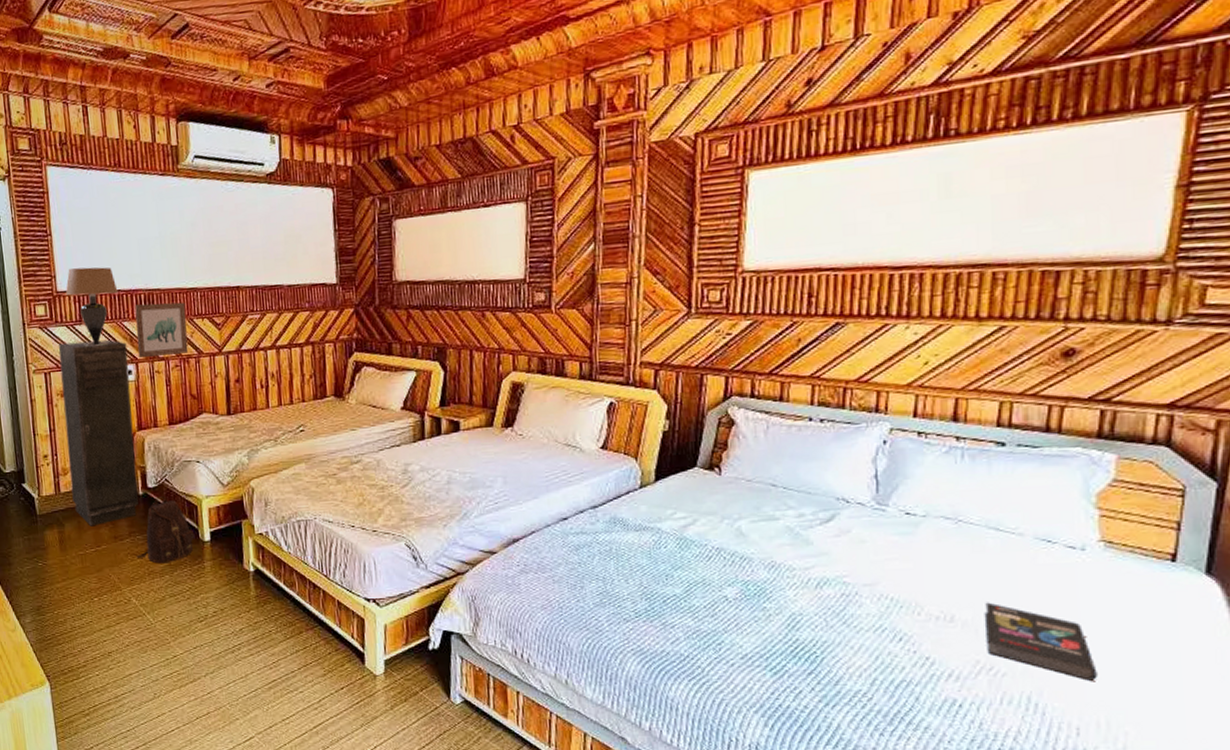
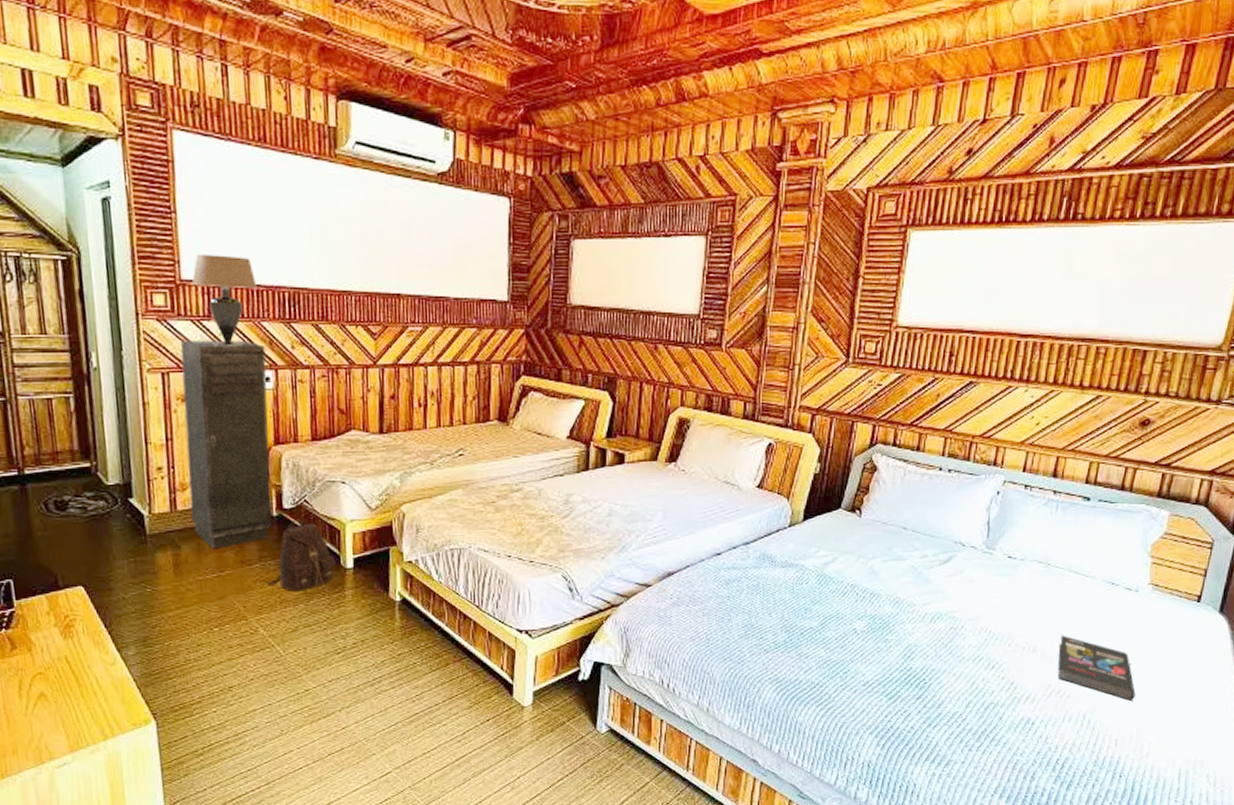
wall art: present [134,302,189,357] -> none [276,304,338,363]

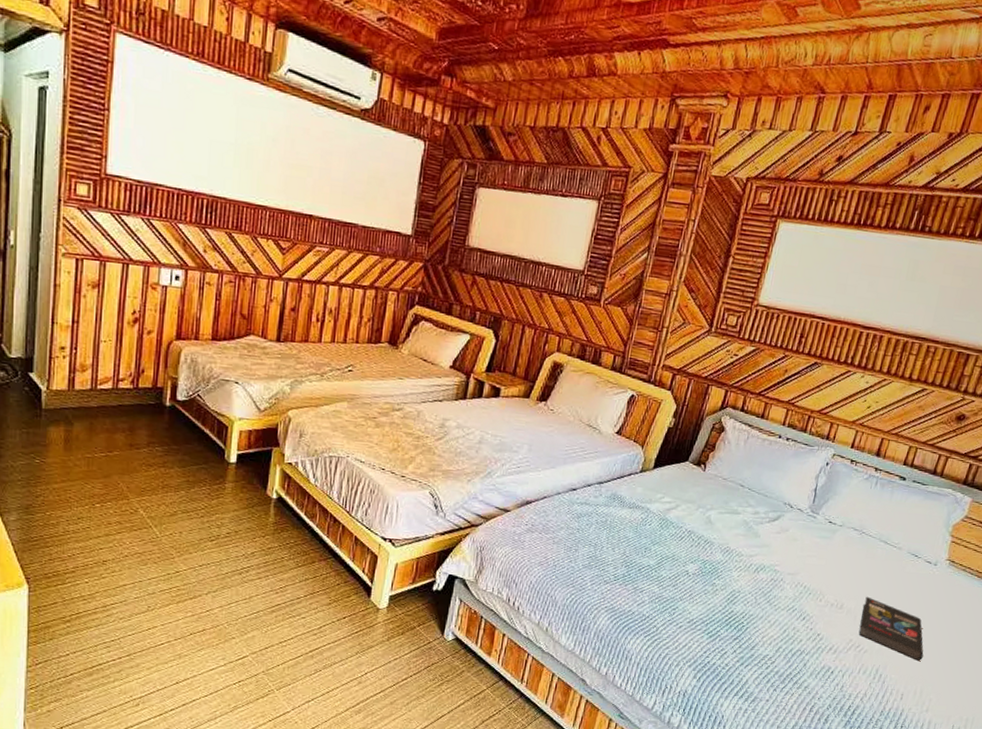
storage cabinet: present [180,340,272,549] -> none [88,230,178,430]
table lamp: present [191,255,257,346] -> none [115,153,178,244]
backpack: present [266,519,336,592] -> none [151,411,221,479]

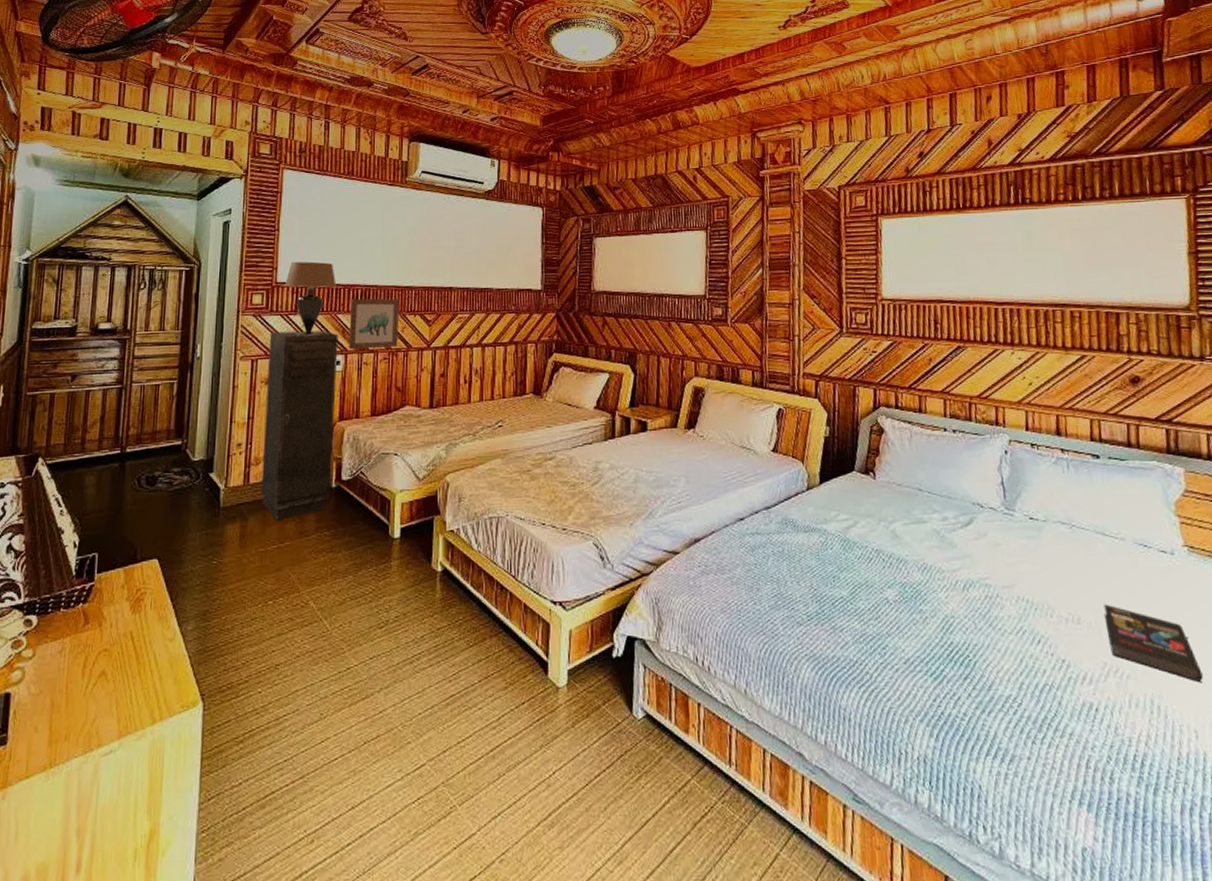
storage cabinet: none [88,230,178,430] -> present [261,330,338,521]
table lamp: none [115,153,178,244] -> present [284,261,337,336]
wall art: none [190,209,251,271] -> present [349,298,400,349]

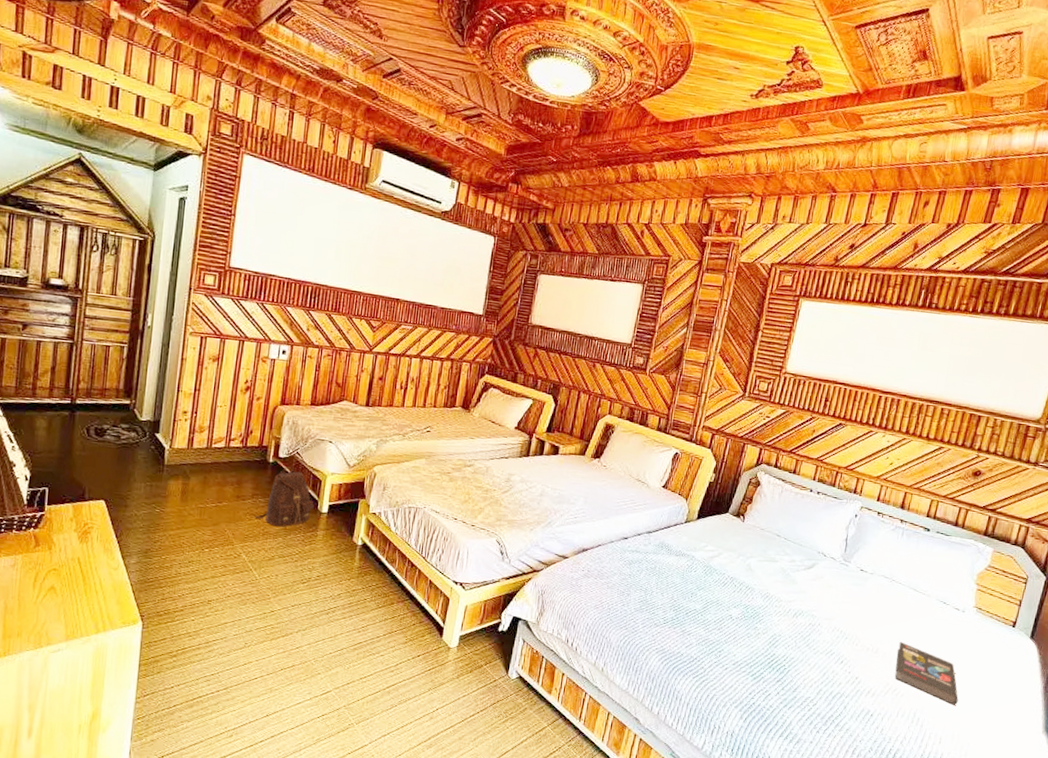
storage cabinet: present [261,330,338,521] -> none [203,313,286,484]
table lamp: present [284,261,337,336] -> none [237,250,288,324]
backpack: none [320,490,385,563] -> present [254,467,315,527]
wall art: present [349,298,400,349] -> none [295,295,348,346]

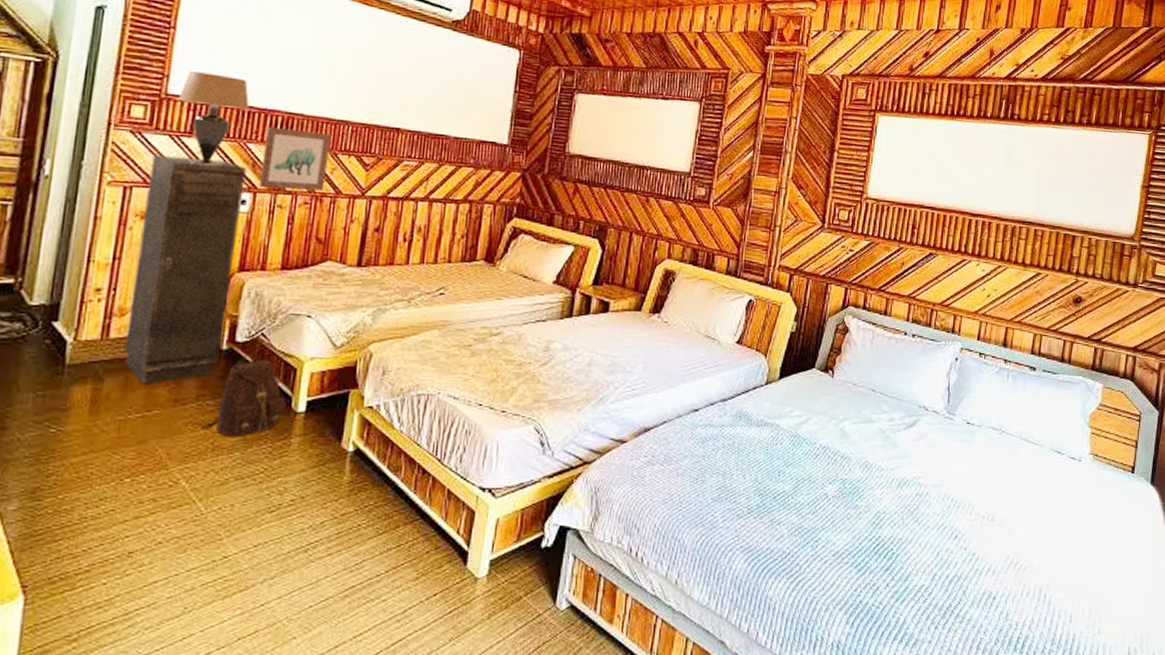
storage cabinet: none [203,313,286,484] -> present [124,155,247,385]
table lamp: none [237,250,288,324] -> present [177,71,250,166]
wall art: none [295,295,348,346] -> present [259,127,331,191]
book: present [894,641,959,705] -> none [1014,504,1085,573]

